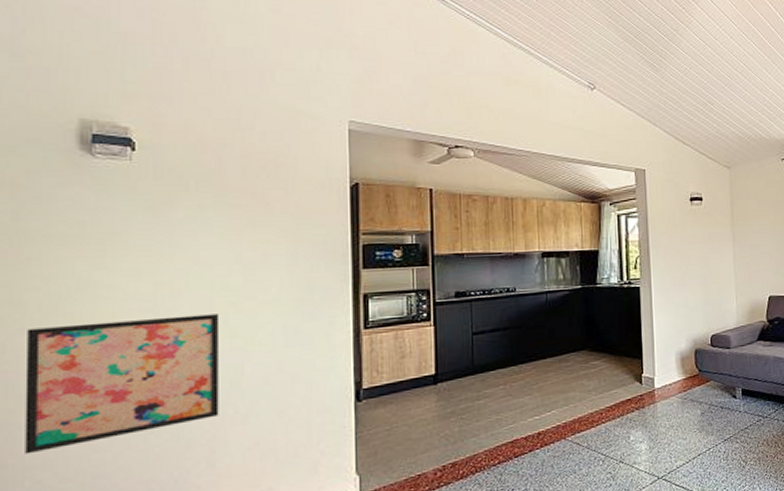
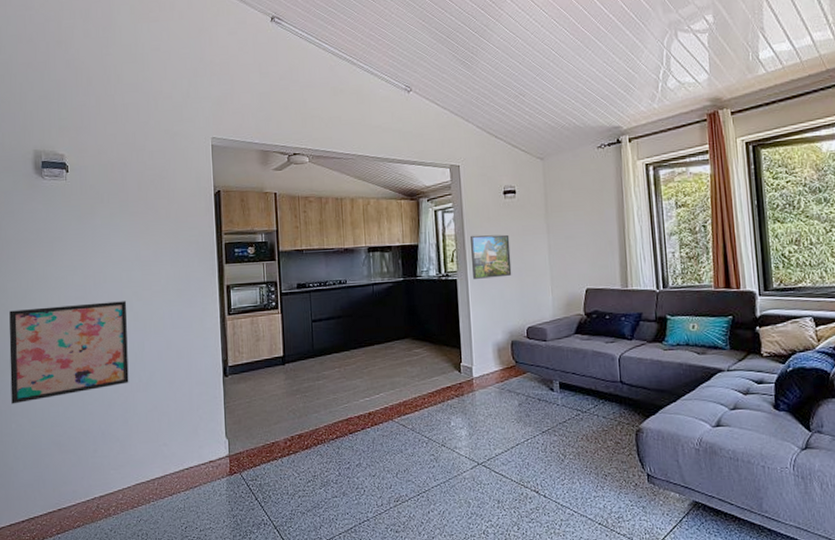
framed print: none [655,241,697,287] -> present [470,234,512,279]

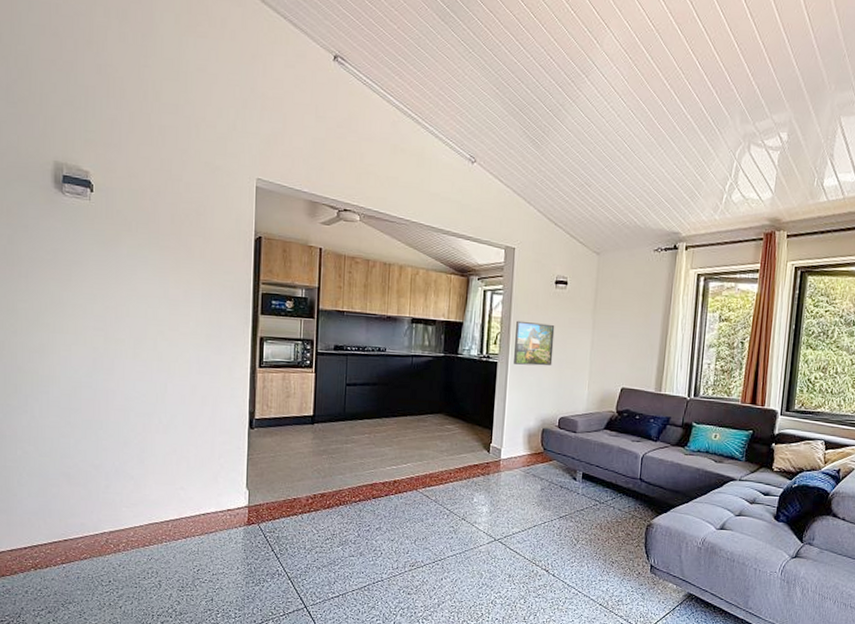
wall art: present [9,301,129,404] -> none [17,332,151,431]

